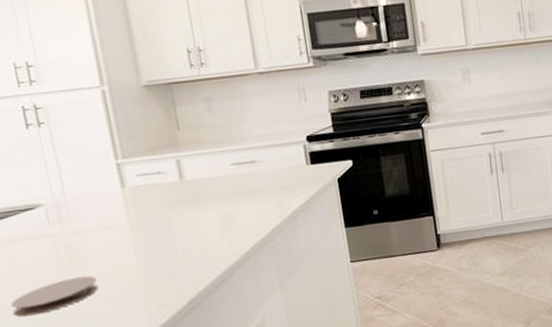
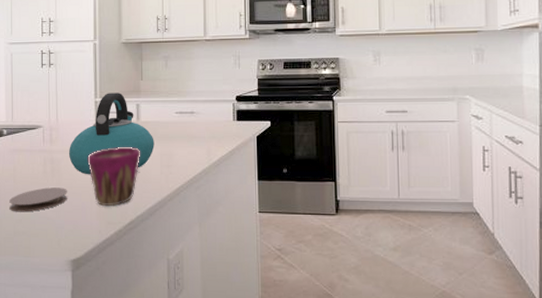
kettle: none [88,149,209,255] -> present [69,93,154,175]
cup: none [118,212,192,288] -> present [87,147,140,206]

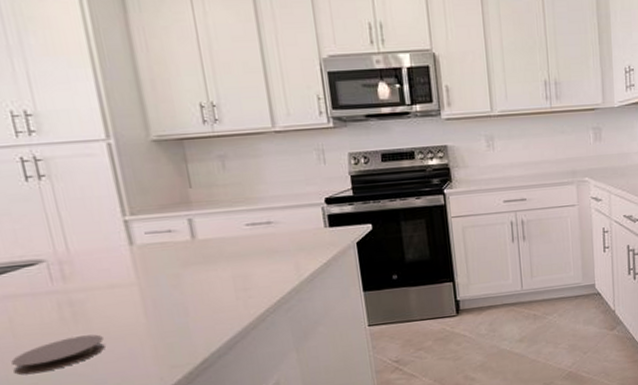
kettle: present [69,93,154,175] -> none [94,206,223,314]
cup: present [87,147,140,206] -> none [126,272,205,348]

